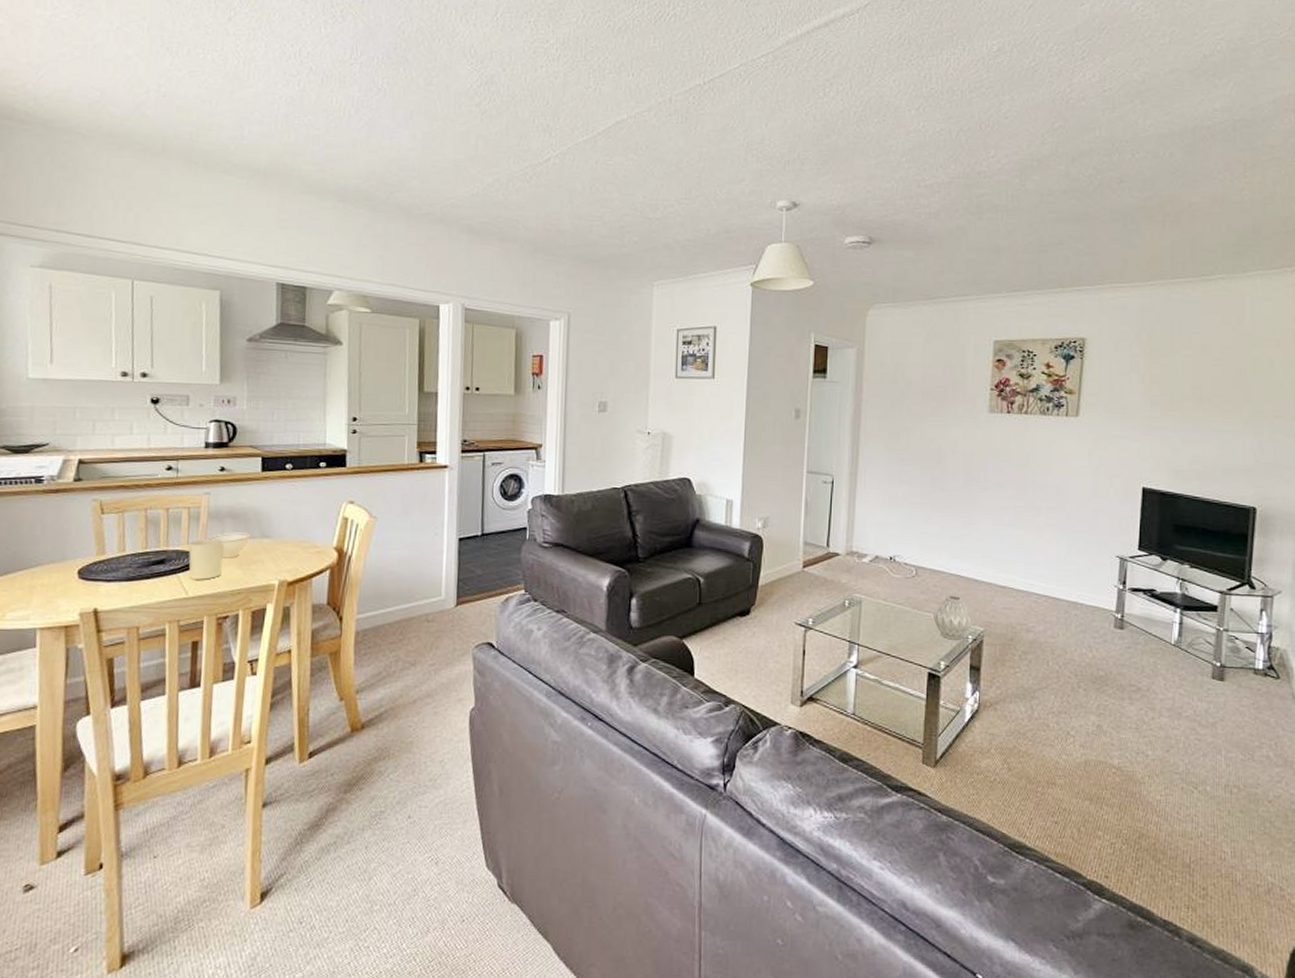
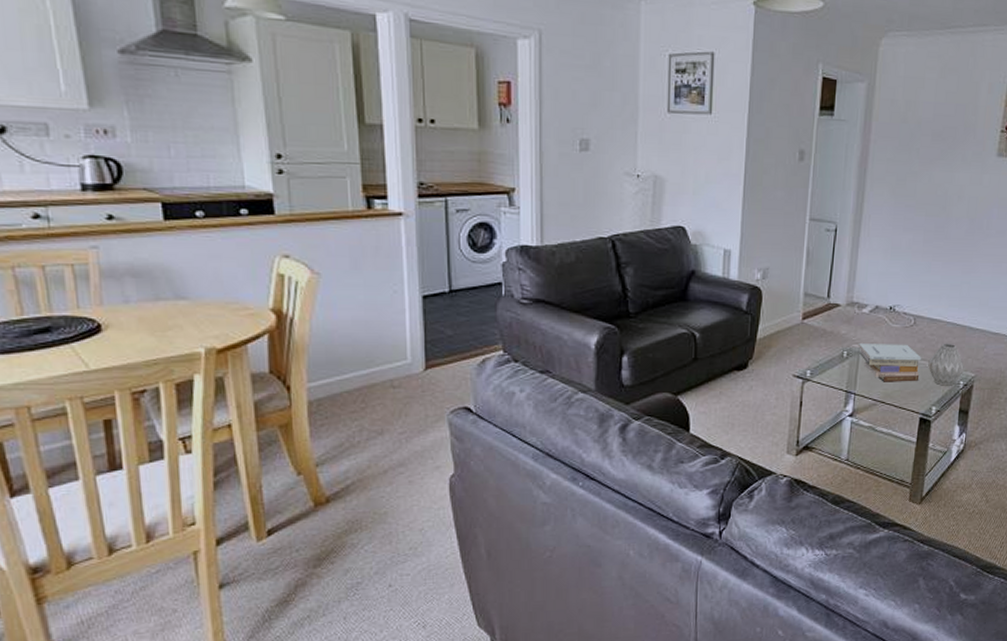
mug: present [188,538,225,580] -> none [79,301,129,350]
bowl: present [207,532,251,558] -> none [103,293,161,324]
books: none [859,593,925,634] -> present [857,343,921,382]

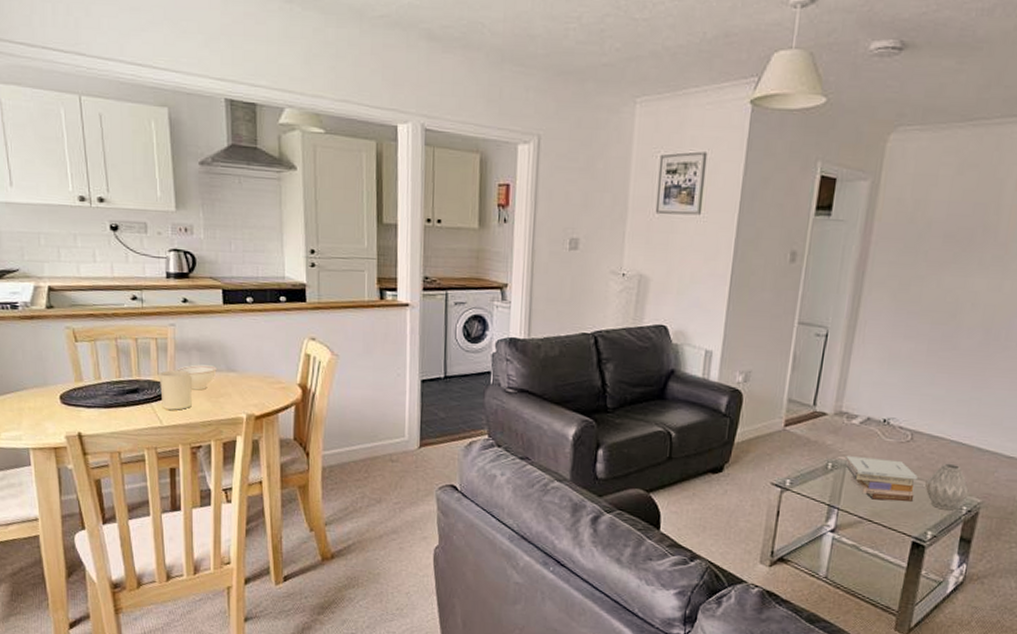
mug: none [79,301,129,350] -> present [159,370,193,410]
bowl: none [103,293,161,324] -> present [176,364,217,391]

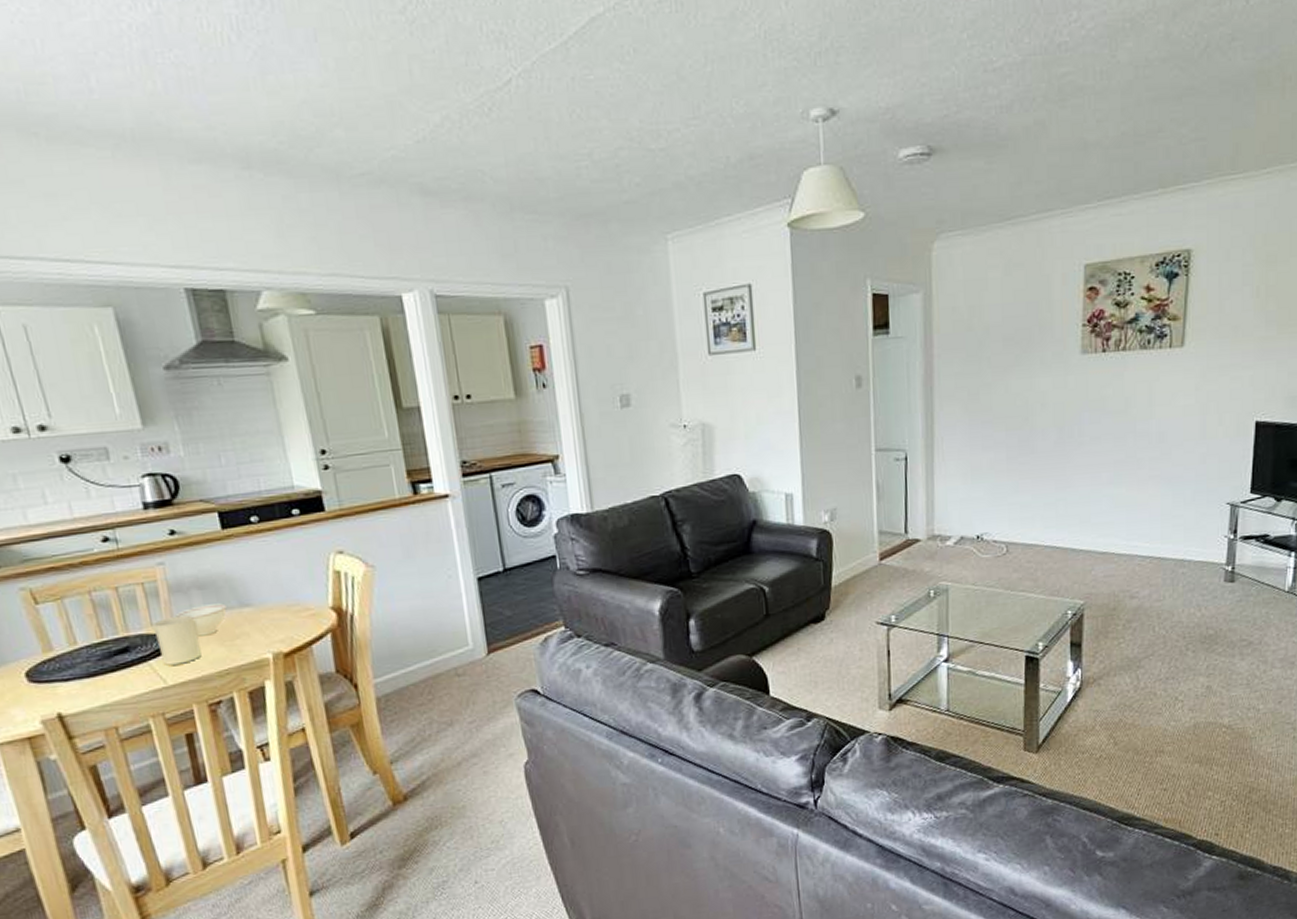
books: present [844,456,918,502] -> none [945,575,1020,620]
vase: present [925,463,970,511] -> none [1028,569,1072,618]

